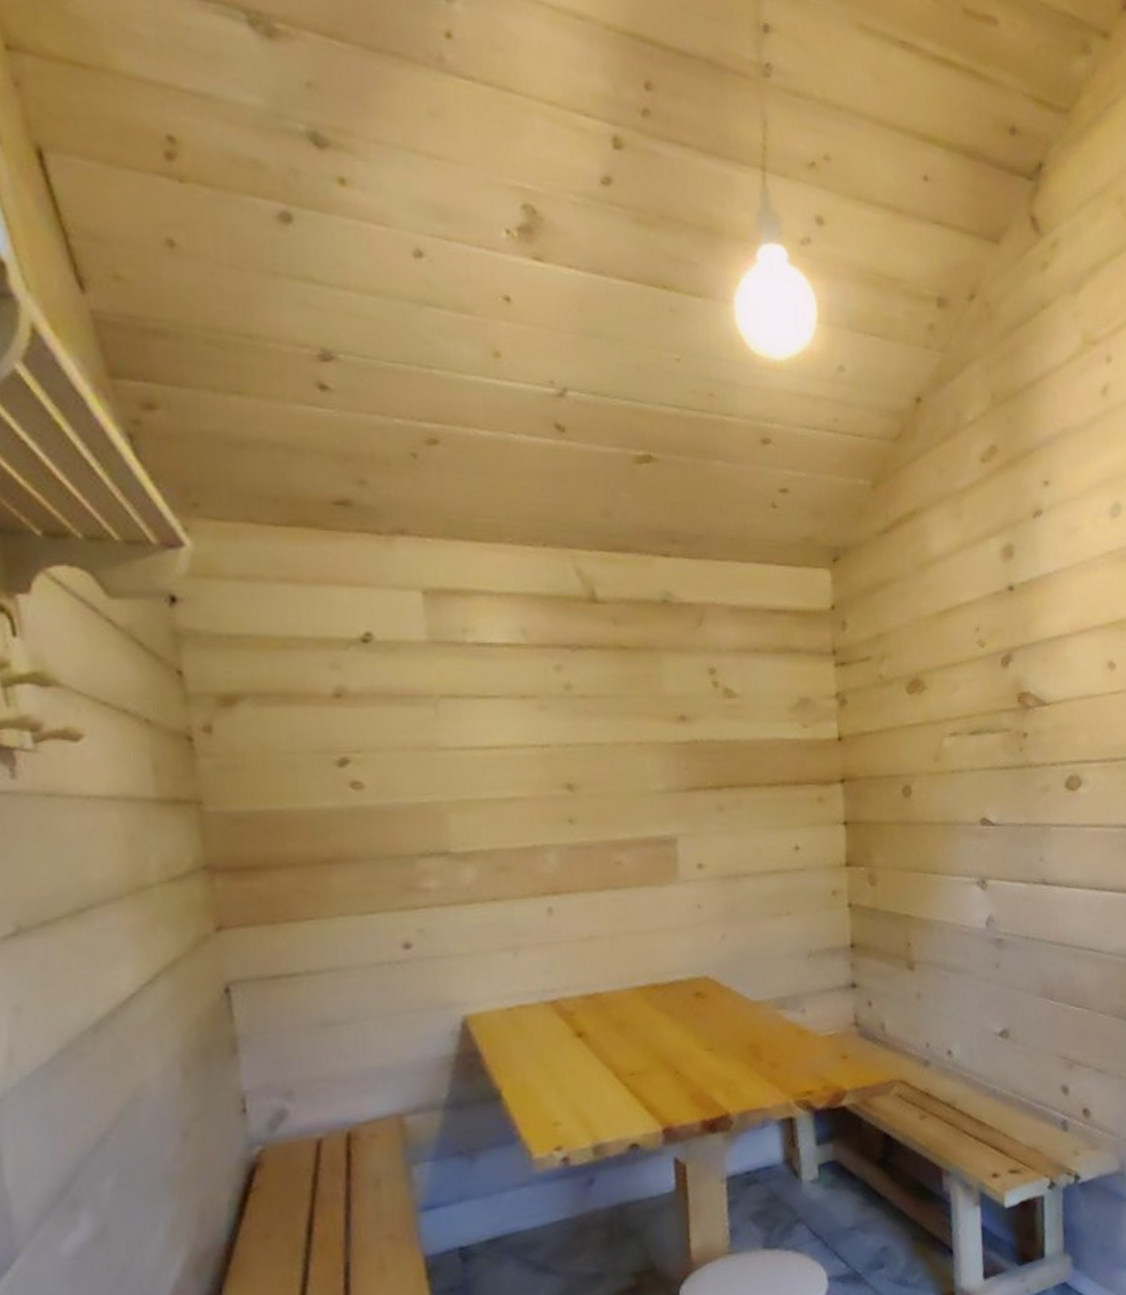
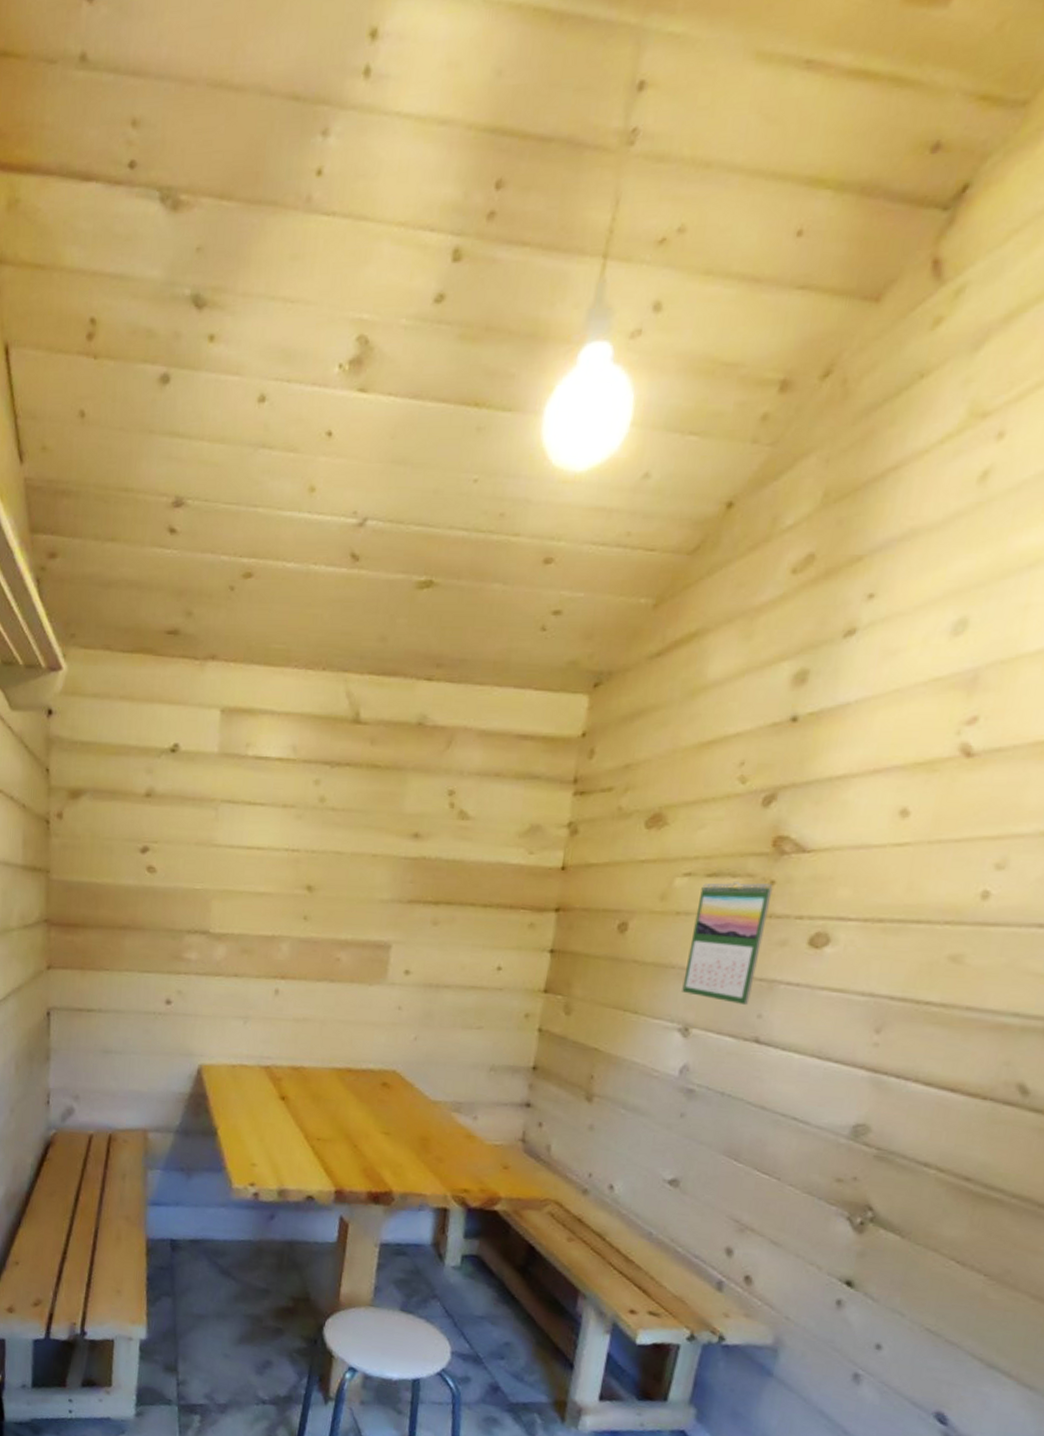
calendar: none [968,736,1030,851] -> present [682,881,773,1006]

